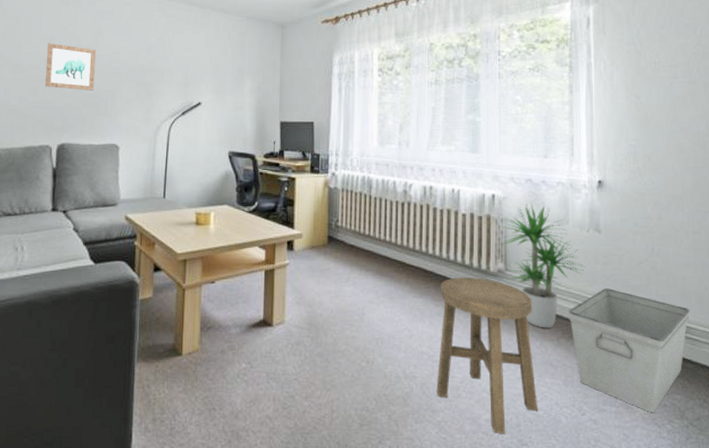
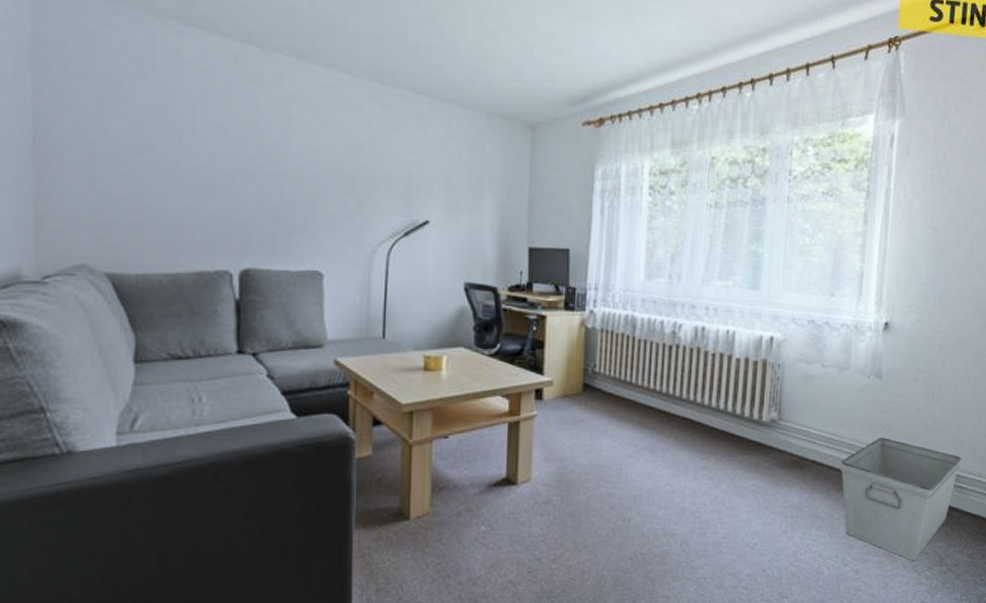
wall art: present [44,43,96,91] -> none [217,134,286,201]
stool: present [436,277,538,435] -> none [697,428,804,589]
potted plant: present [501,203,586,328] -> none [776,347,863,480]

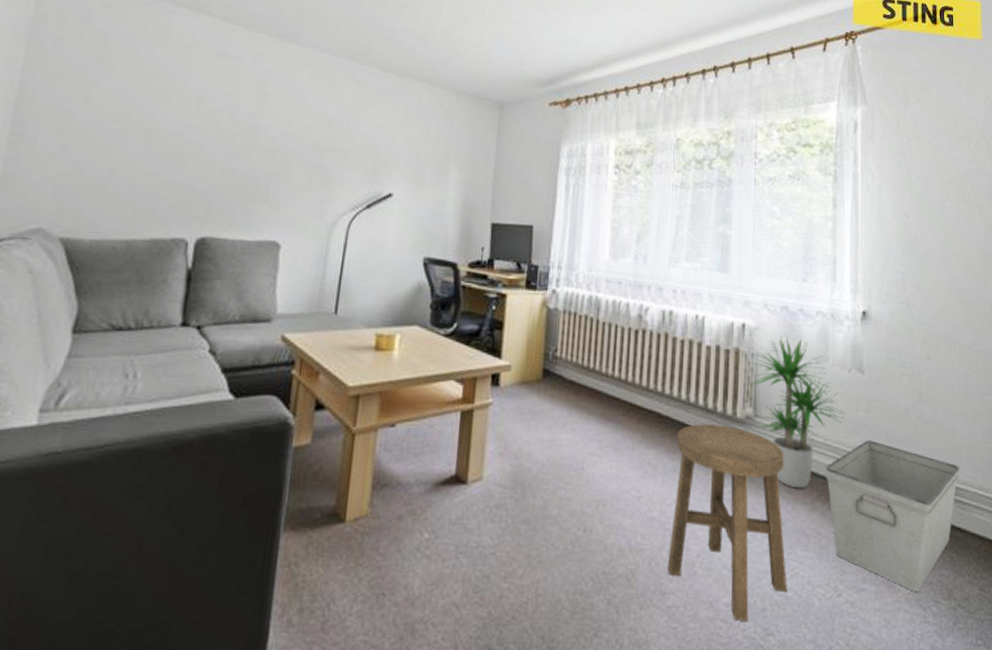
stool: none [697,428,804,589] -> present [667,424,788,623]
potted plant: none [776,347,863,480] -> present [750,336,847,489]

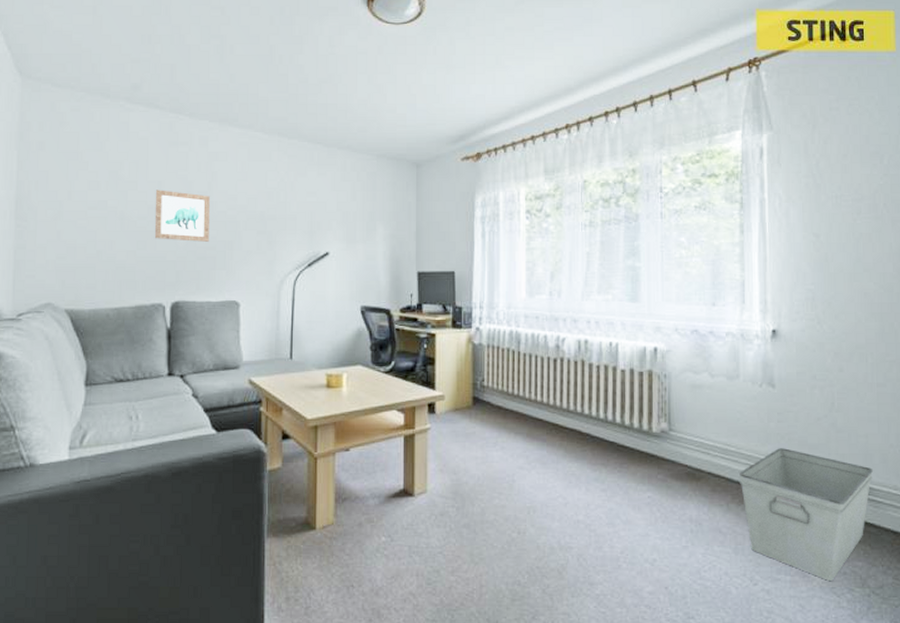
wall art: none [185,106,259,171] -> present [154,189,210,242]
stool: present [667,424,788,623] -> none [594,439,706,608]
potted plant: present [750,336,847,489] -> none [664,357,759,493]

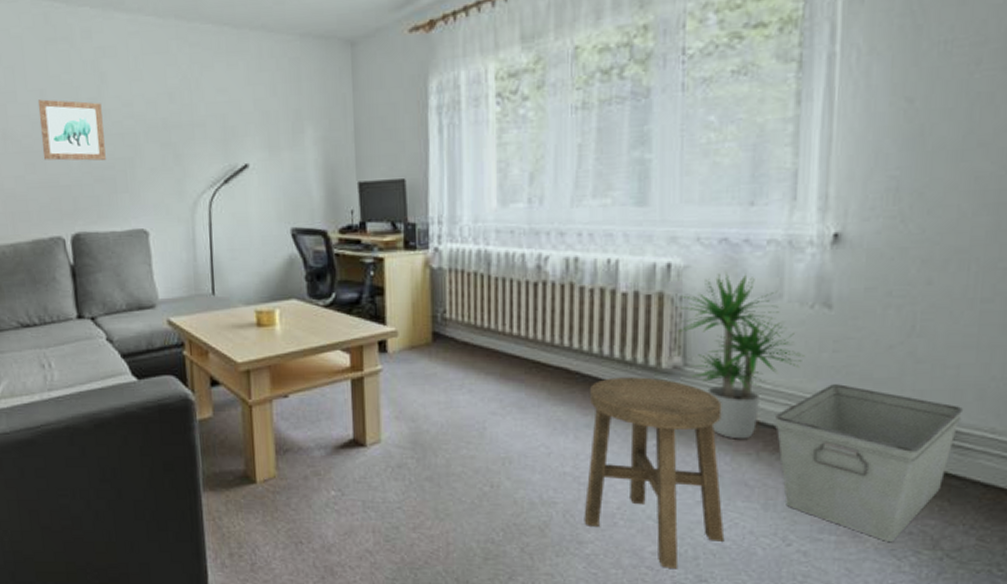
stool: none [594,439,706,608] -> present [584,377,725,570]
potted plant: none [664,357,759,493] -> present [678,273,806,439]

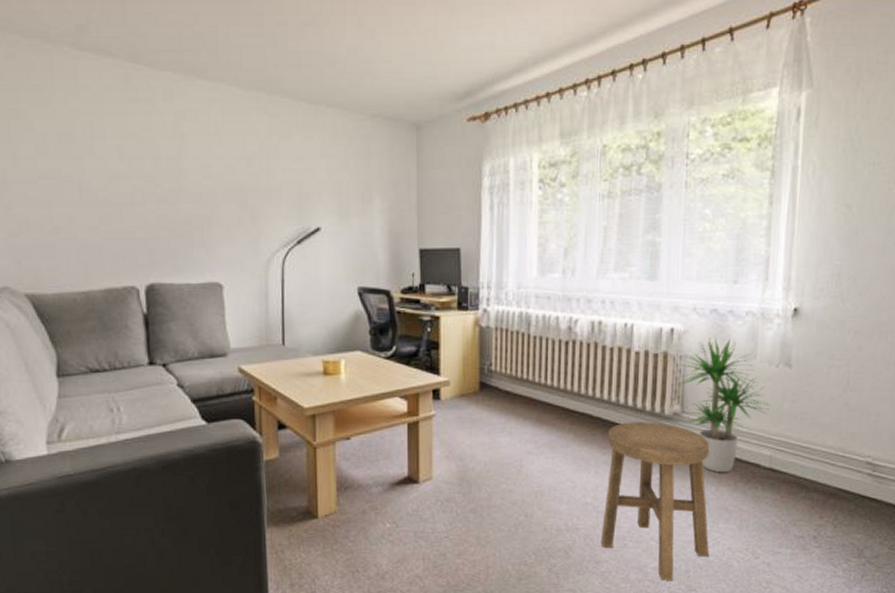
wall art: present [37,99,106,161] -> none [116,155,183,216]
storage bin: present [774,384,964,541] -> none [748,428,882,552]

